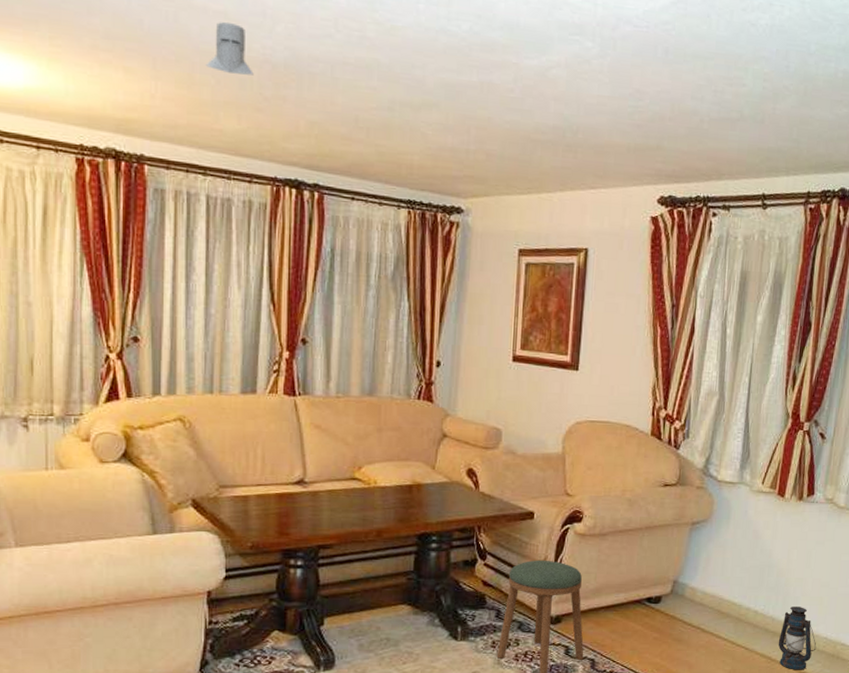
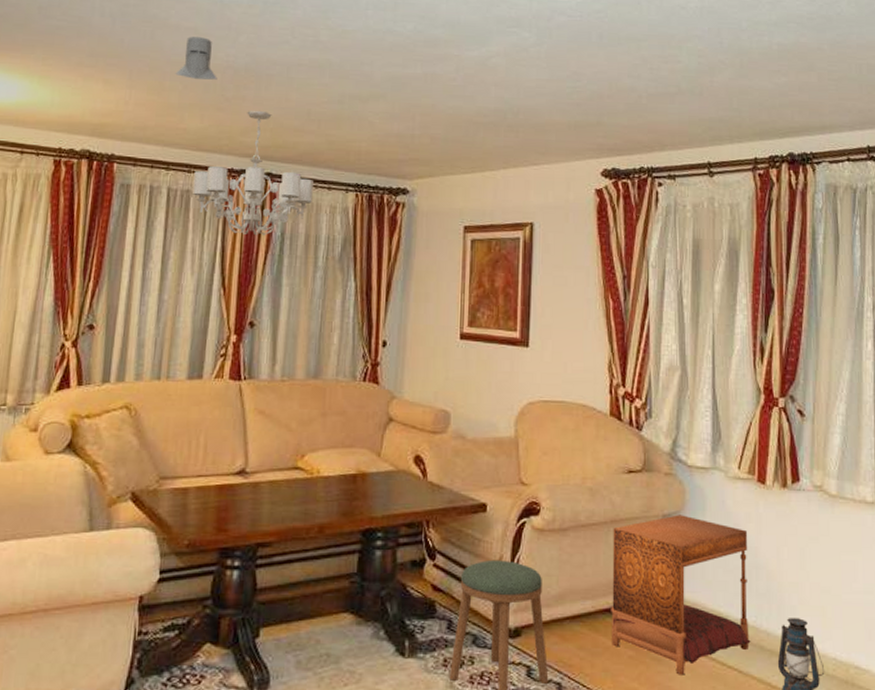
chandelier: none [234,113,363,252] -> present [193,110,313,236]
canopy bed: none [640,522,764,652] -> present [611,515,751,675]

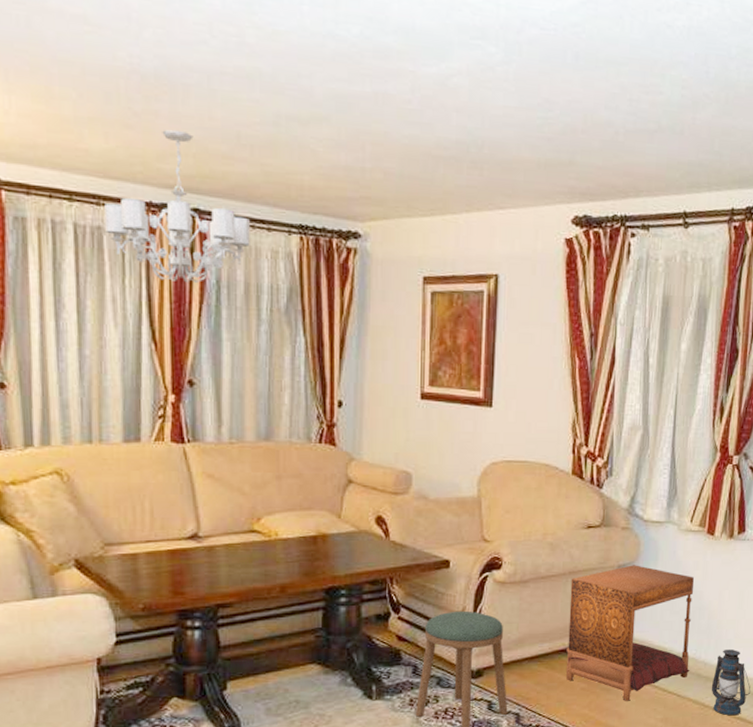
knight helmet: present [175,36,217,80] -> none [65,26,120,88]

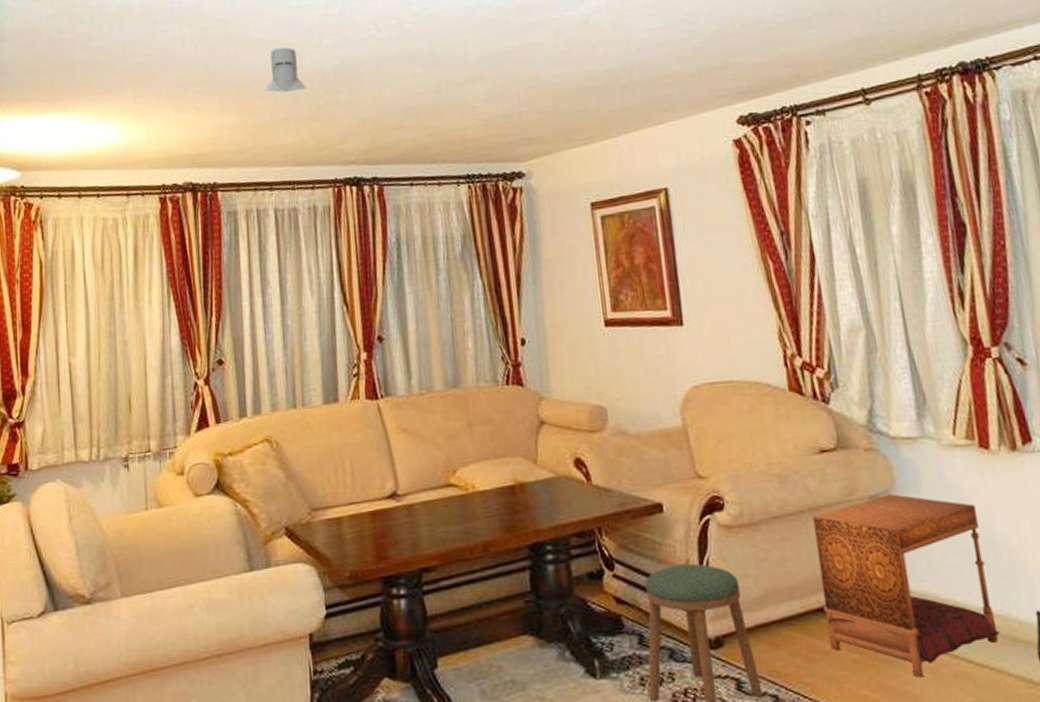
knight helmet: none [65,26,120,88] -> present [264,47,307,93]
chandelier: present [104,129,250,284] -> none [298,113,424,247]

